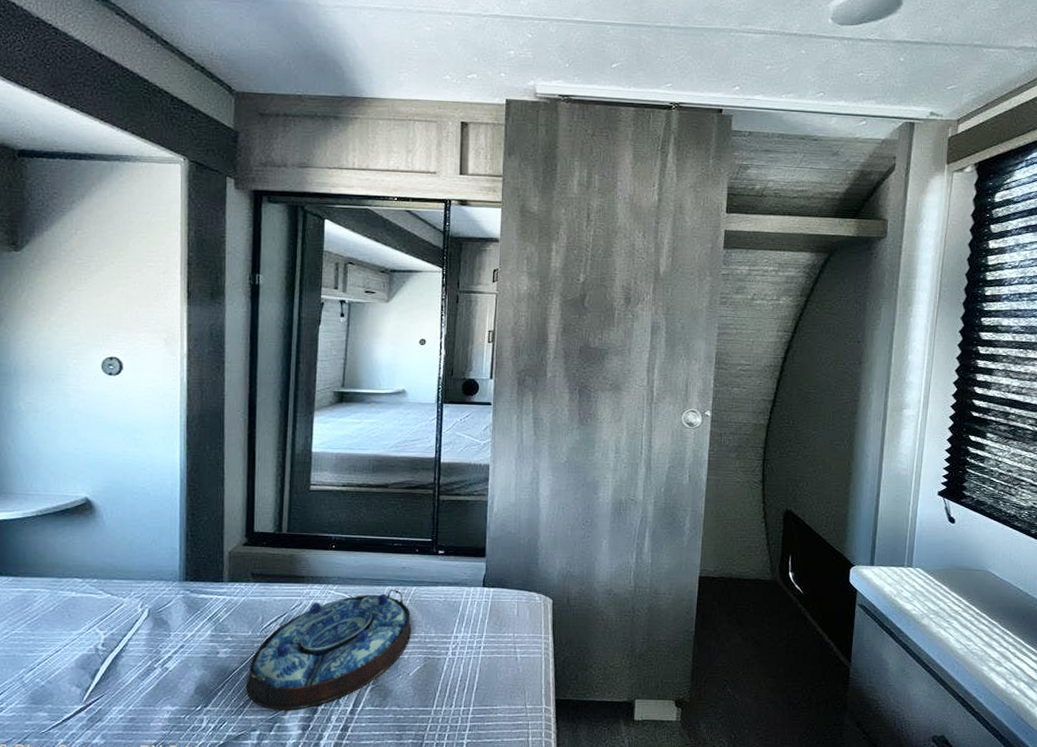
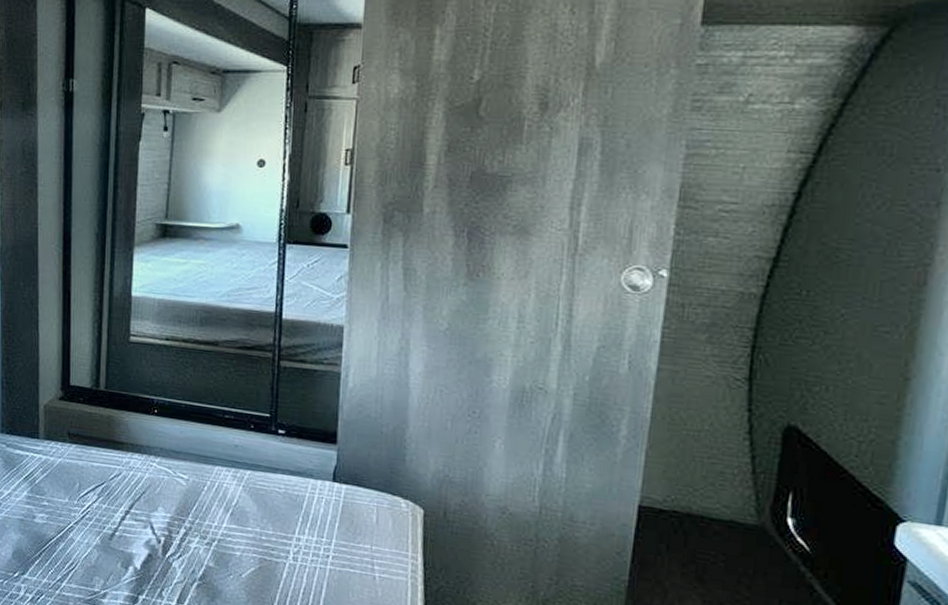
serving tray: present [245,589,412,710] -> none [63,470,246,595]

